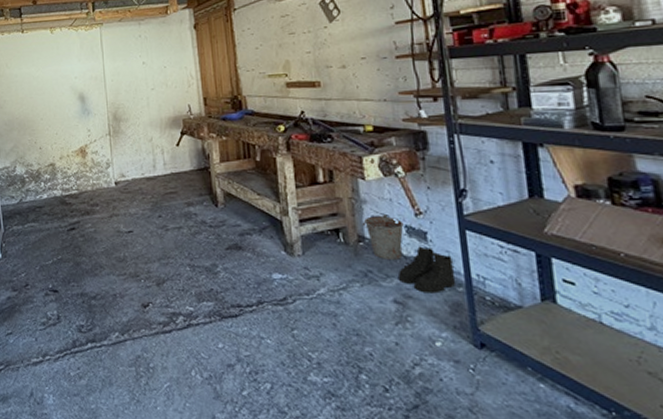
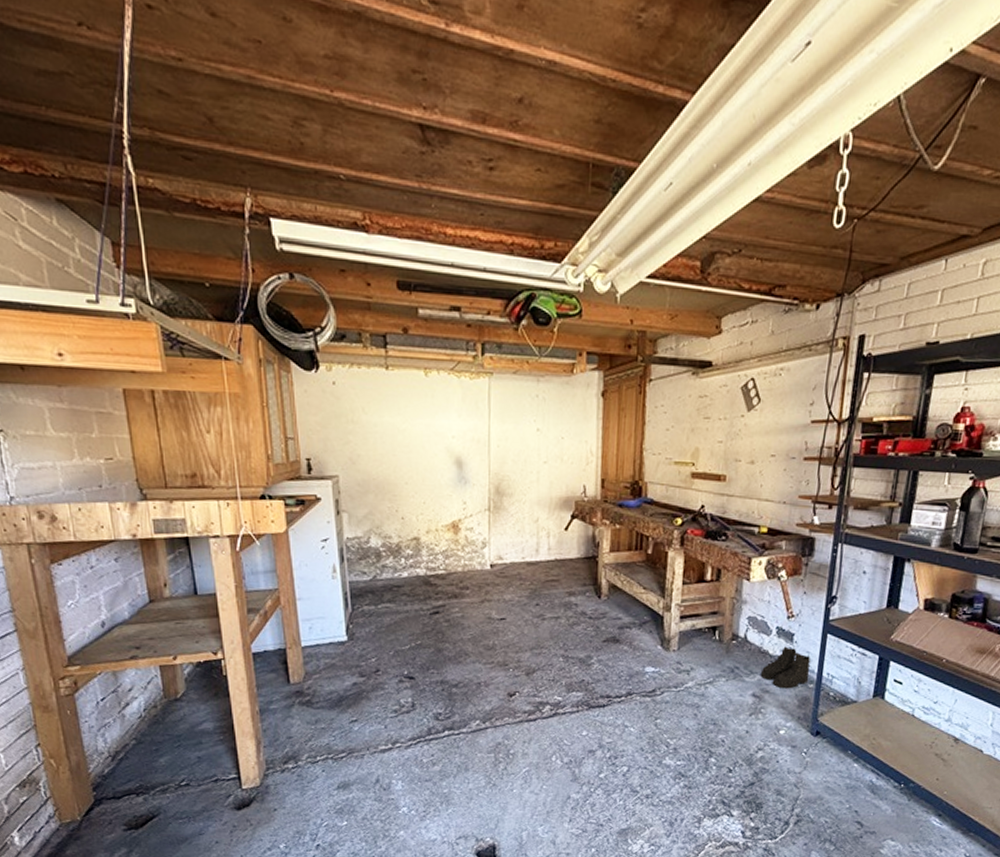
bucket: present [362,215,404,260] -> none [738,616,776,658]

